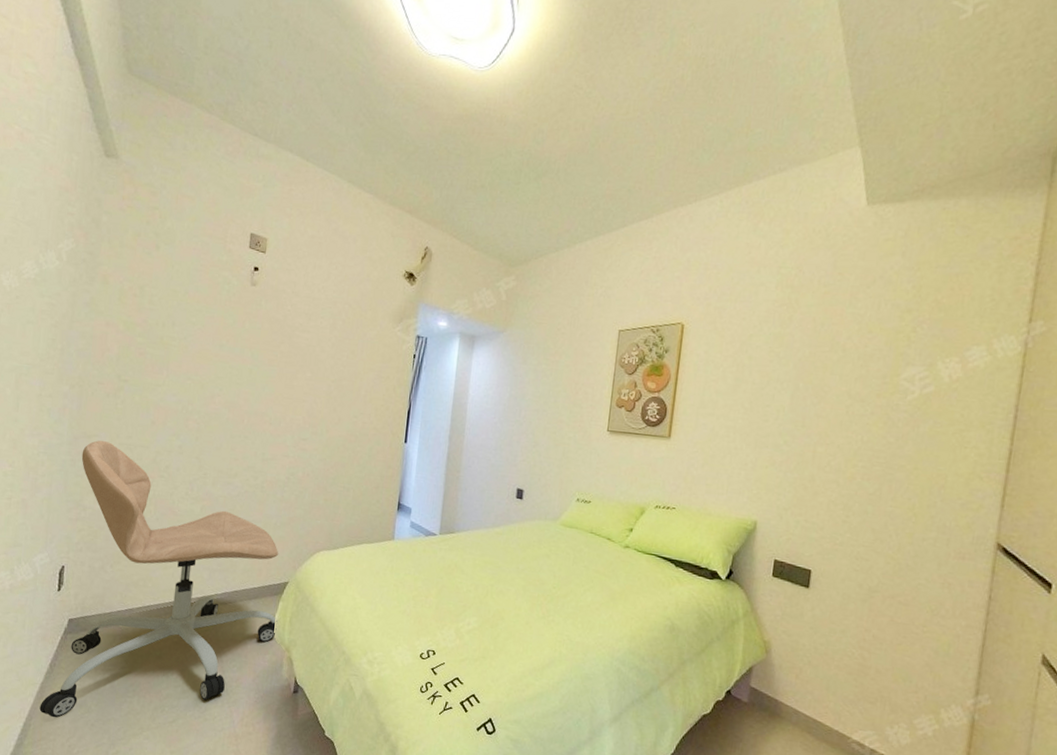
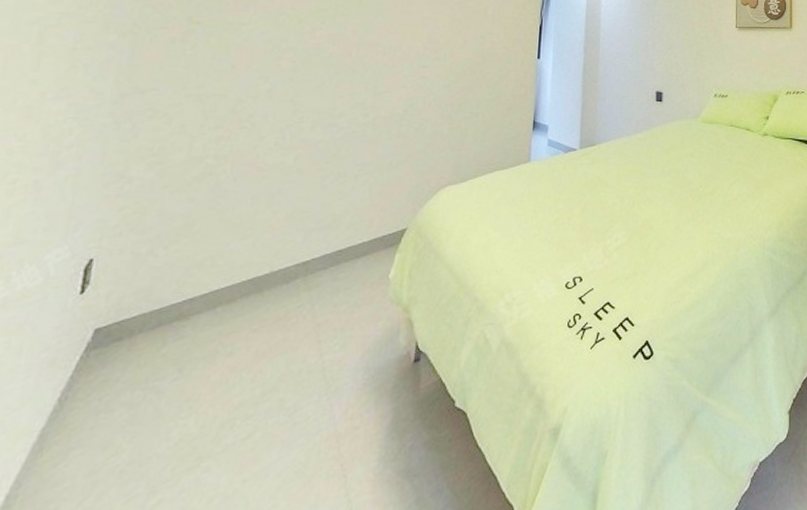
office chair: present [39,440,279,718] -> none [35,95,395,476]

